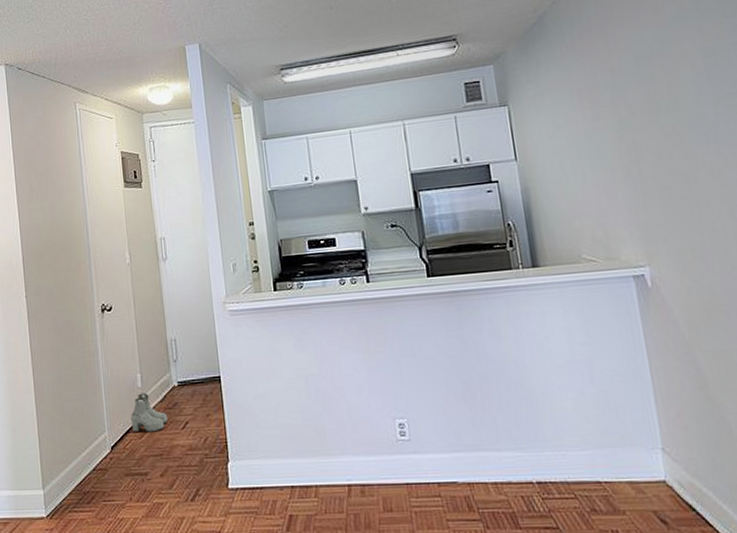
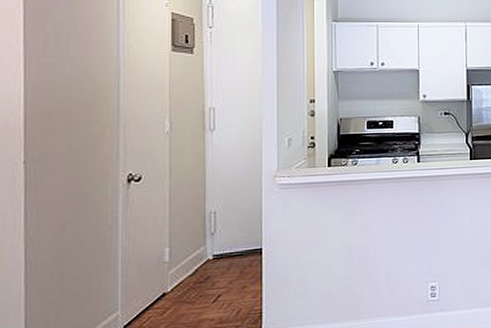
boots: present [130,393,168,432] -> none [152,267,197,308]

